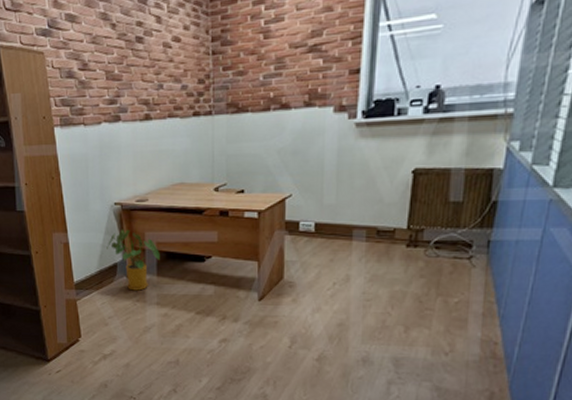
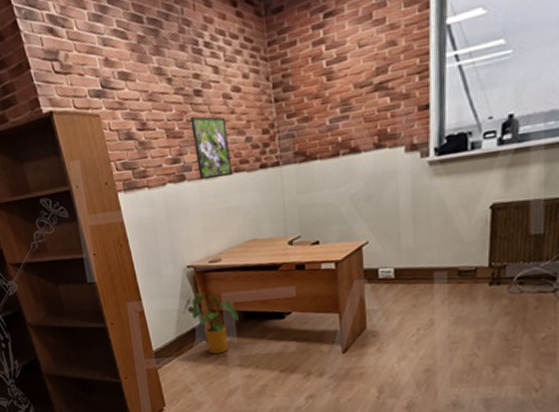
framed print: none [130,61,166,121] -> present [190,116,233,179]

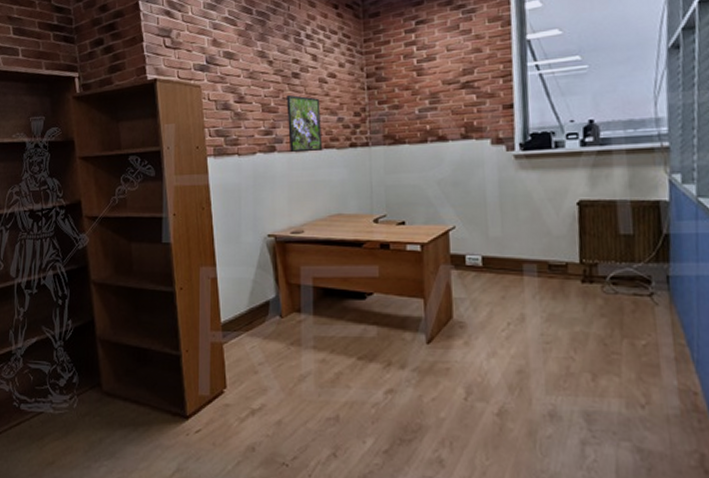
house plant: present [183,291,239,354] -> none [258,262,317,332]

